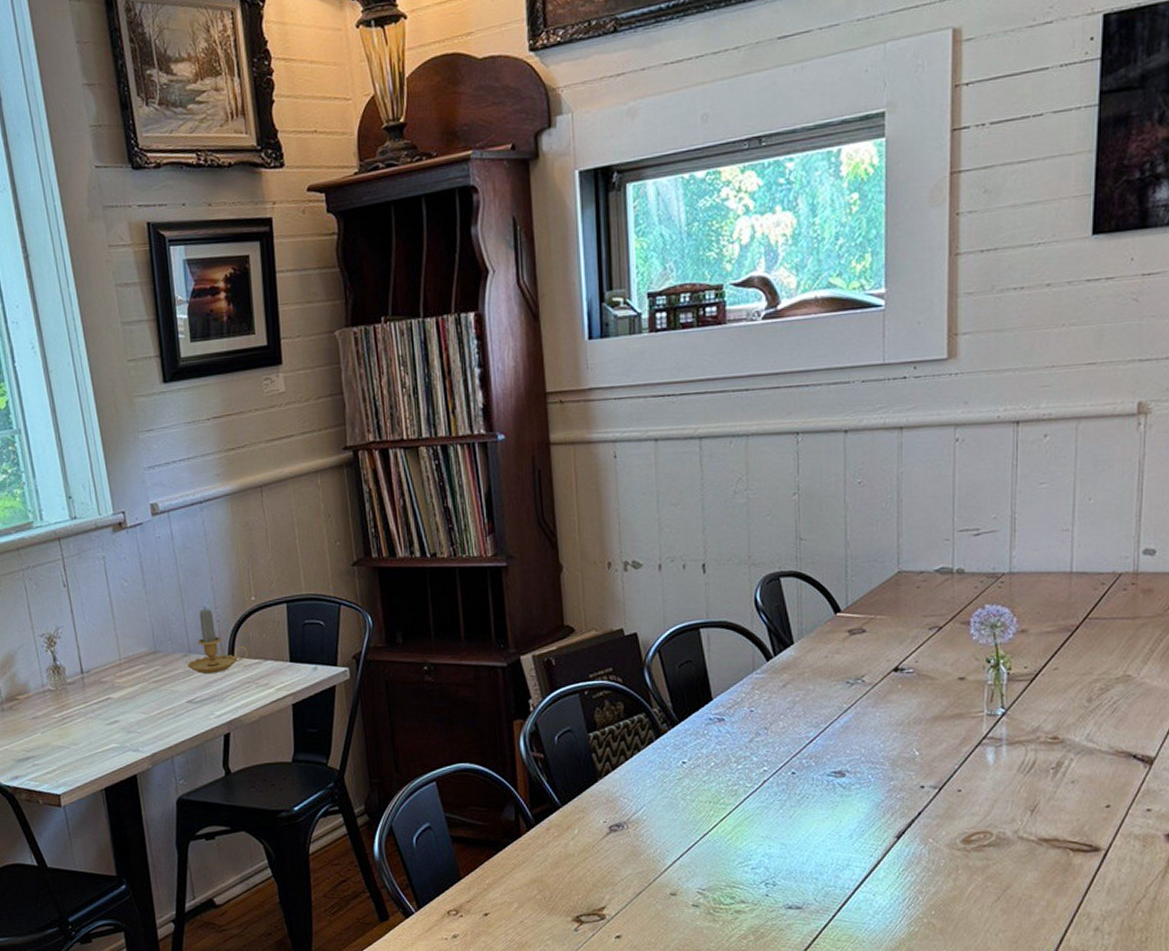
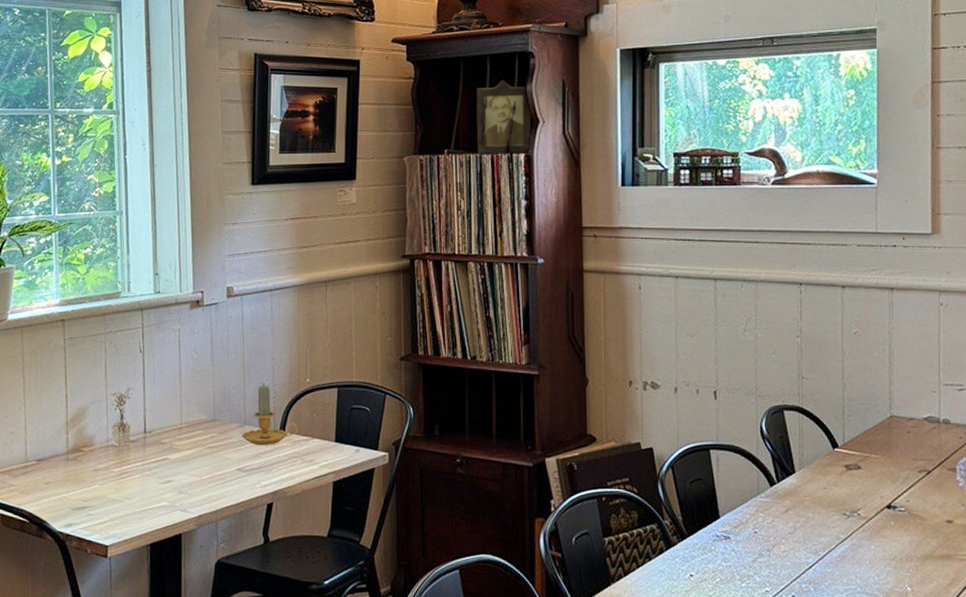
photo frame: none [411,223,483,319] -> present [476,79,533,154]

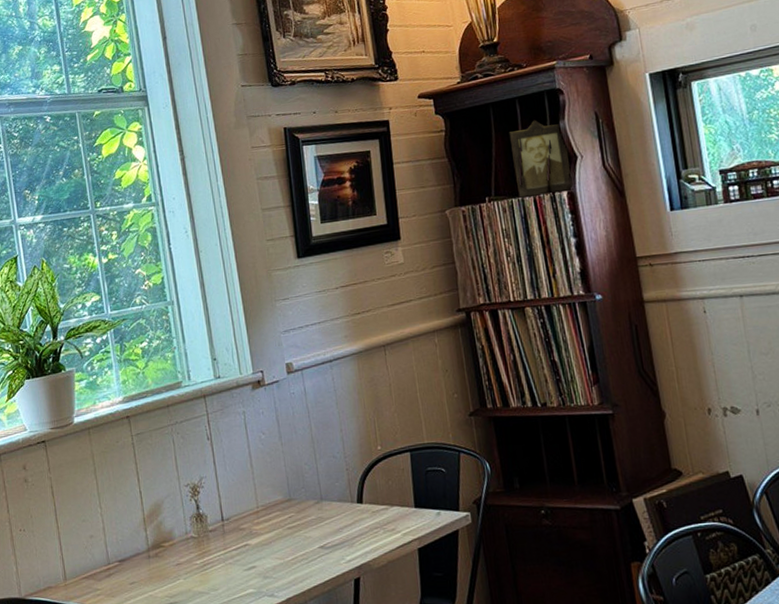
candle: present [241,383,298,446] -> none [319,456,376,521]

